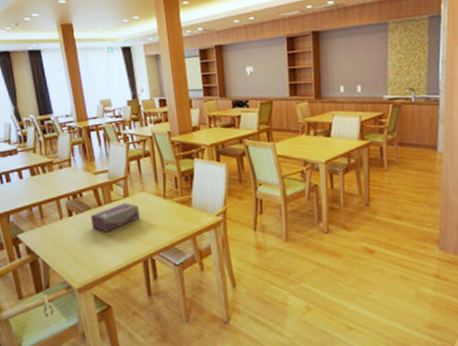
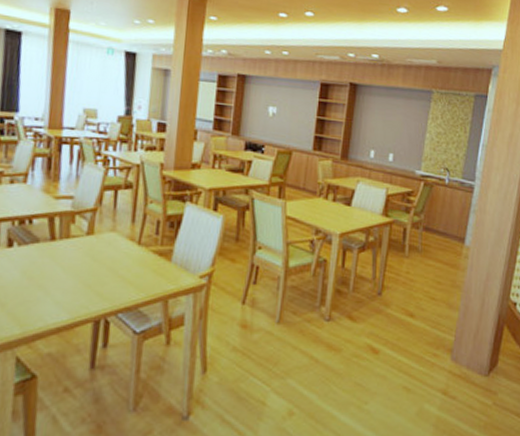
tissue box: present [91,203,140,232] -> none [36,241,104,275]

